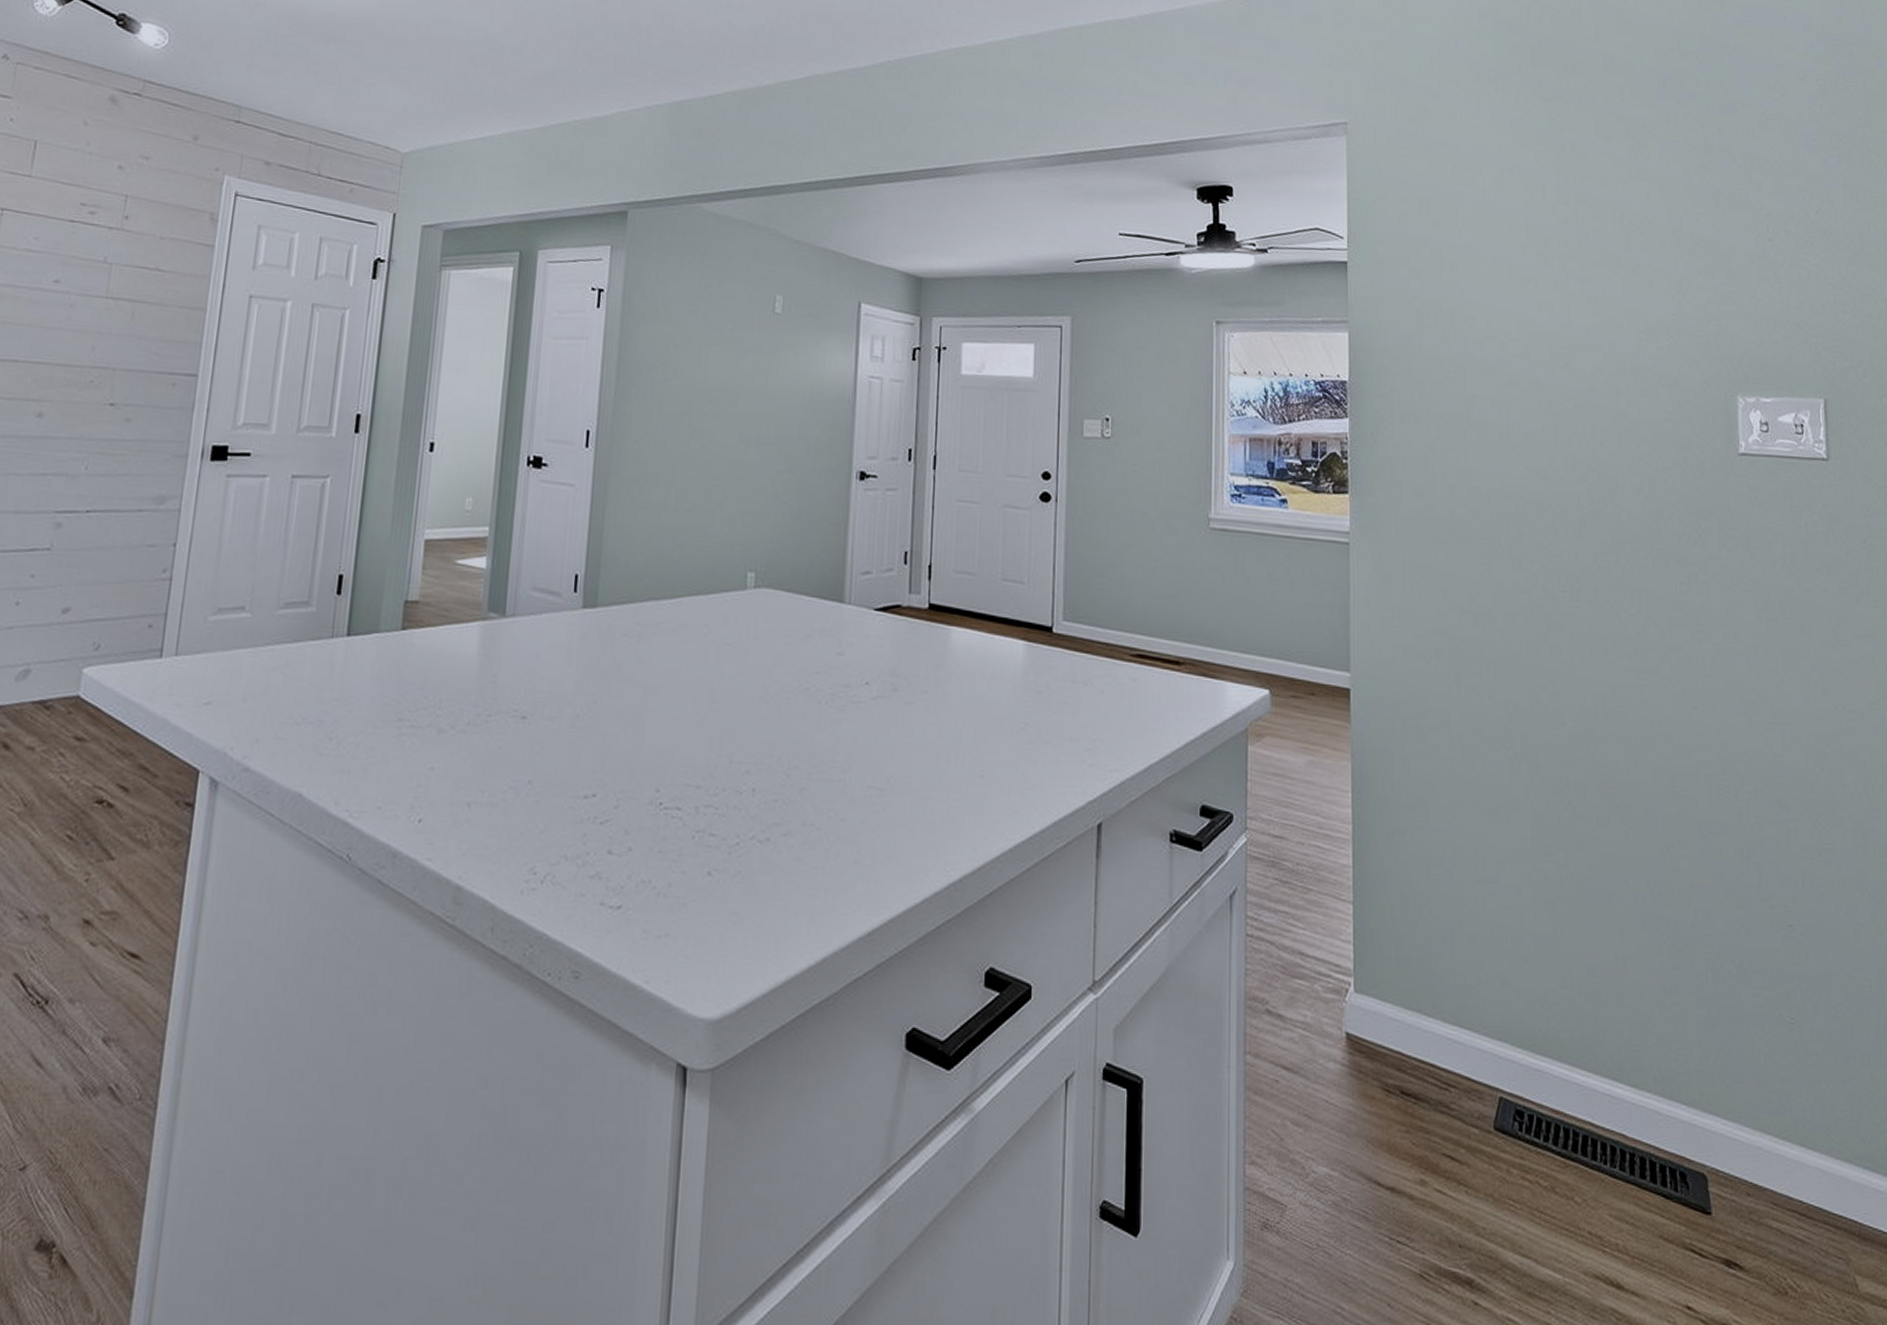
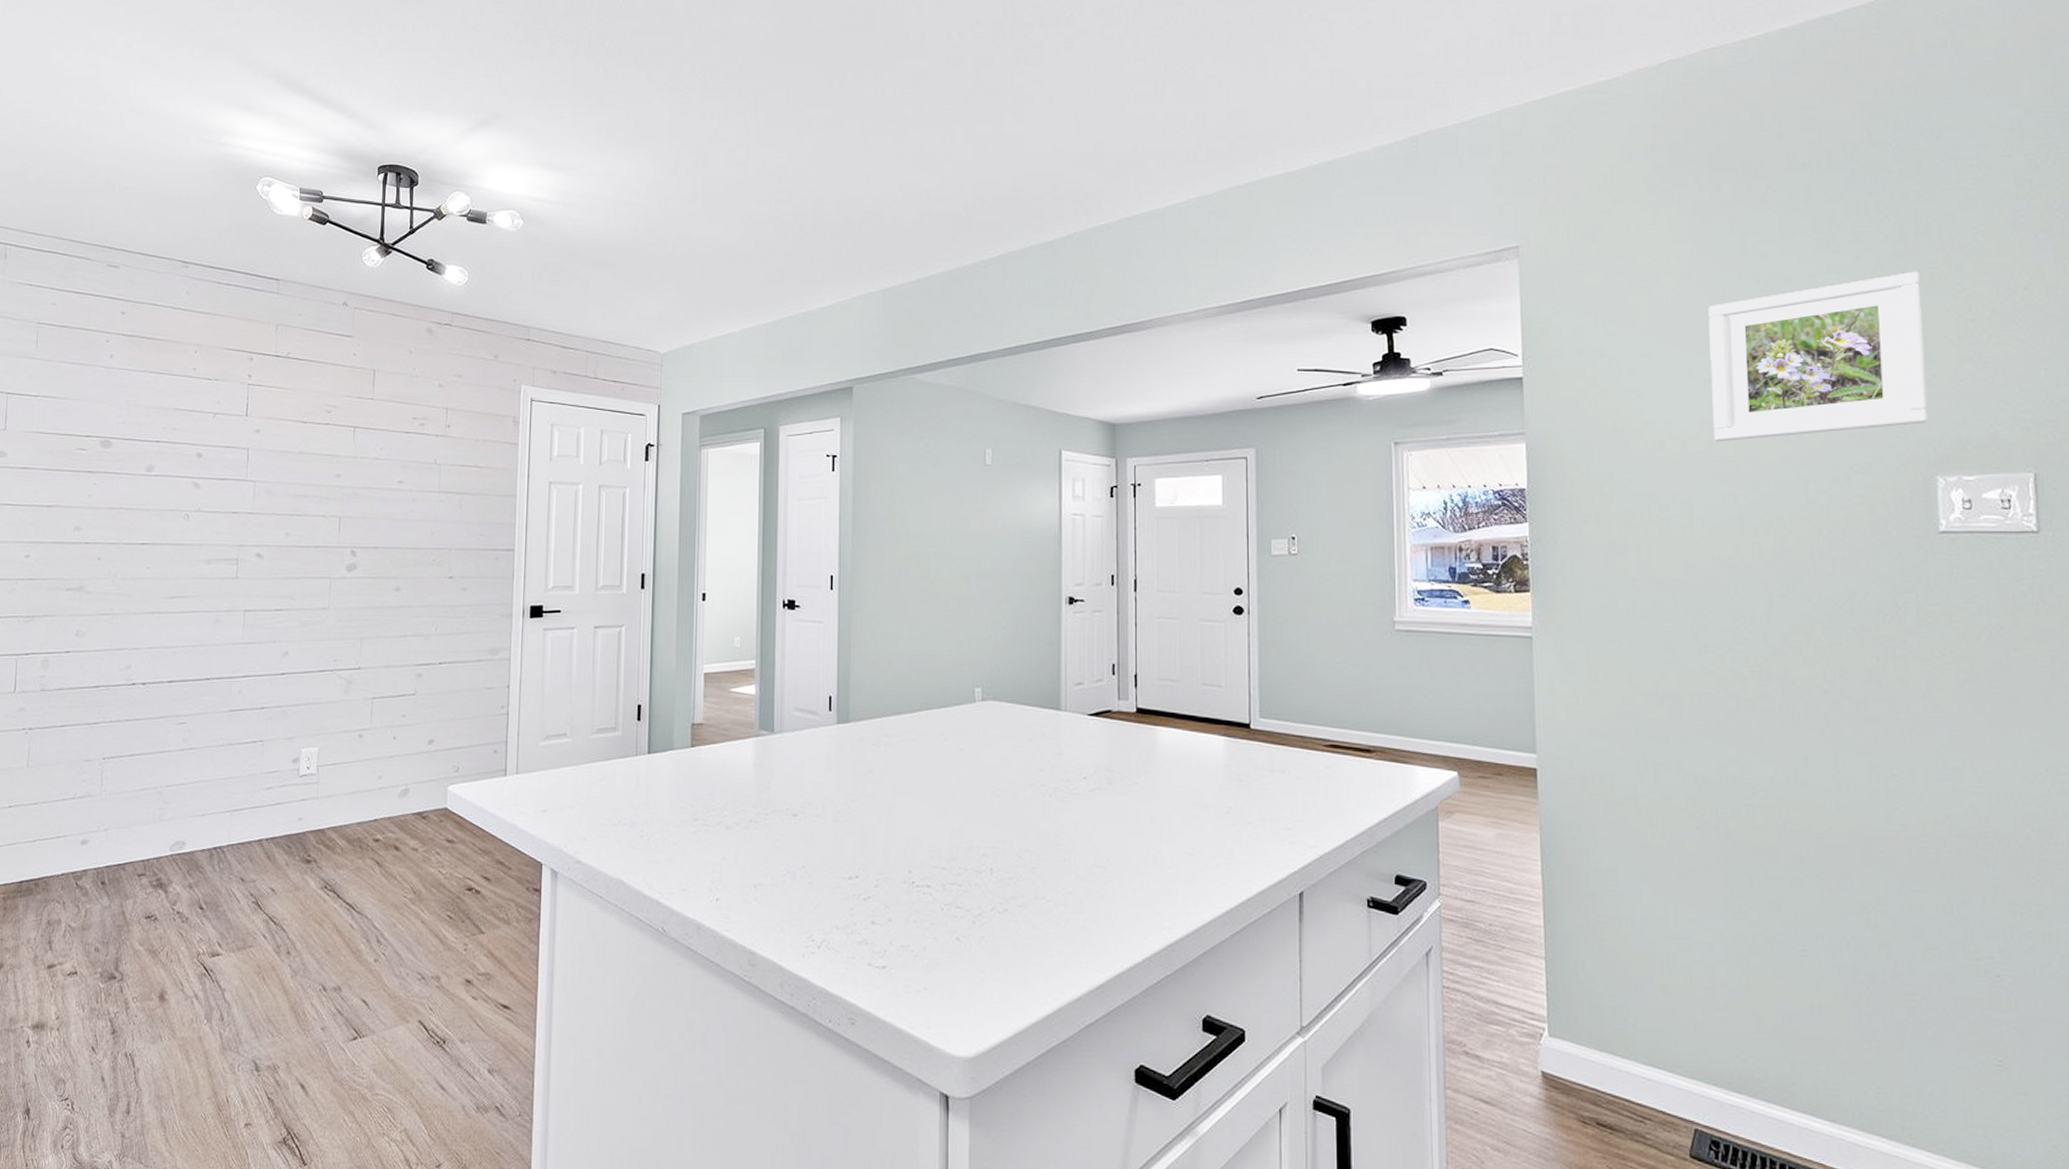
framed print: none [1528,185,1729,346] -> present [1708,271,1927,442]

